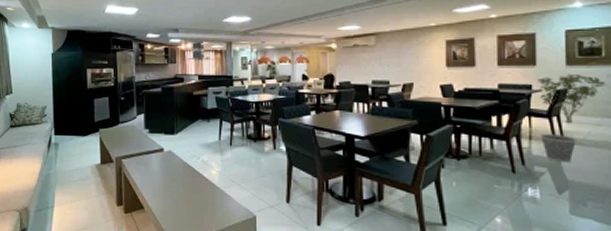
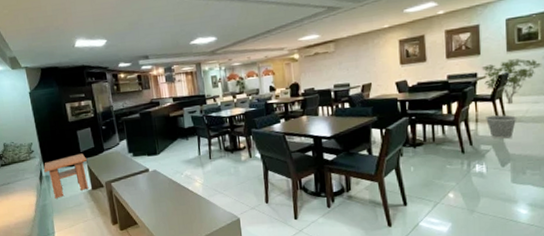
coffee table: none [53,123,100,169] -> present [43,153,88,199]

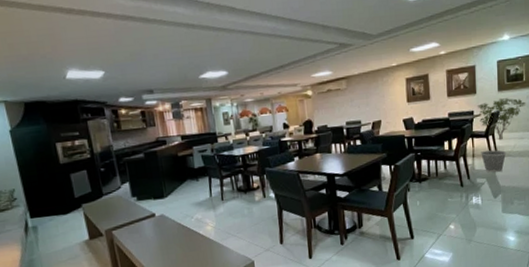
coffee table: present [43,153,88,199] -> none [29,199,85,252]

